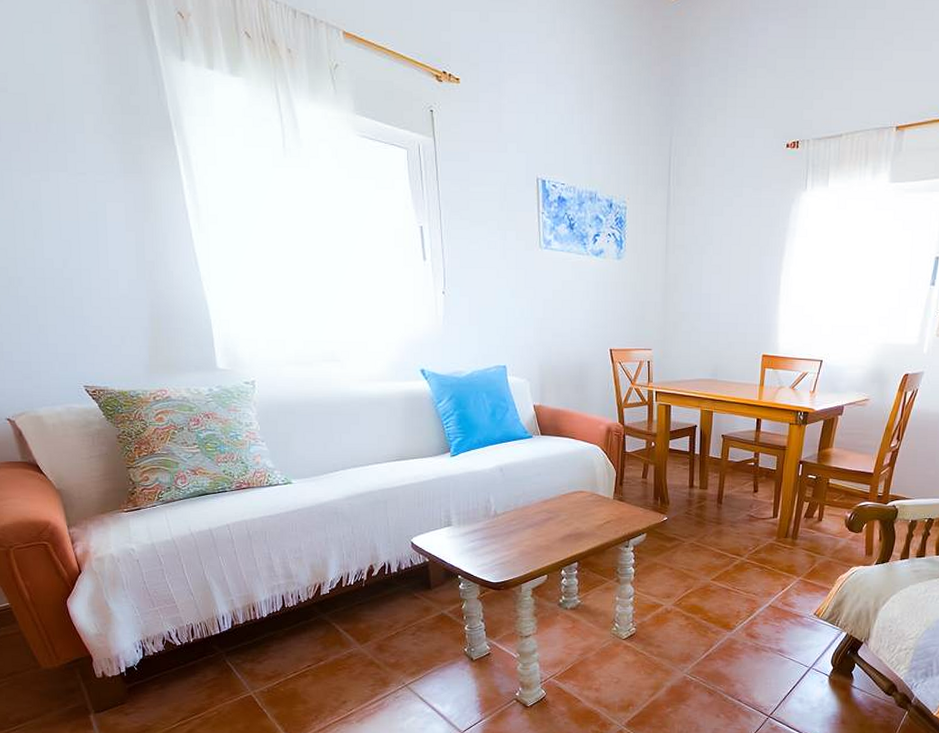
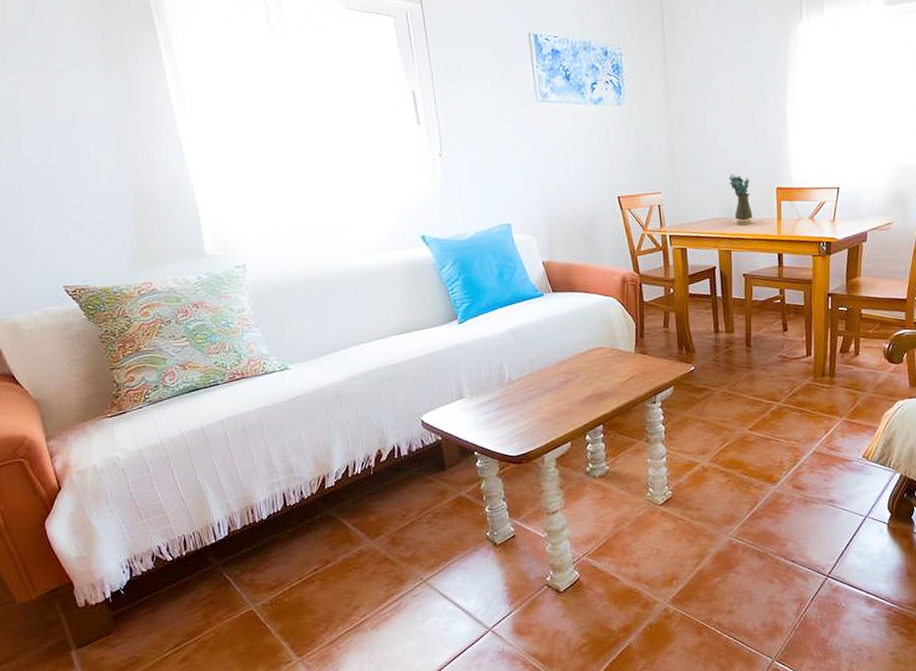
vase: none [717,336,737,390] -> present [729,173,753,227]

